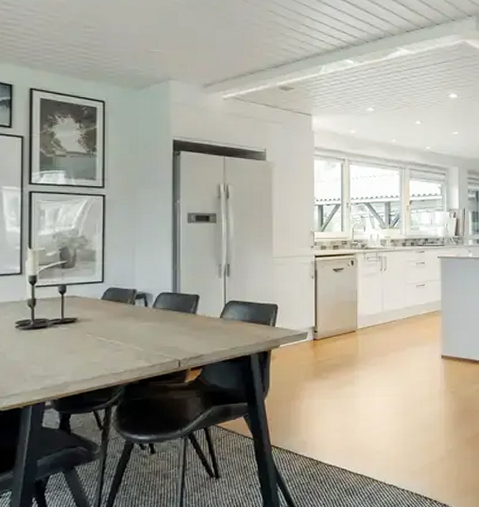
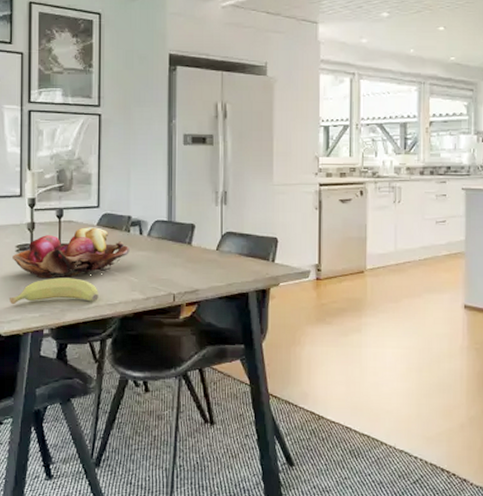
banana: none [9,350,103,380] -> present [10,277,98,305]
fruit basket: none [12,301,135,353] -> present [12,227,130,279]

